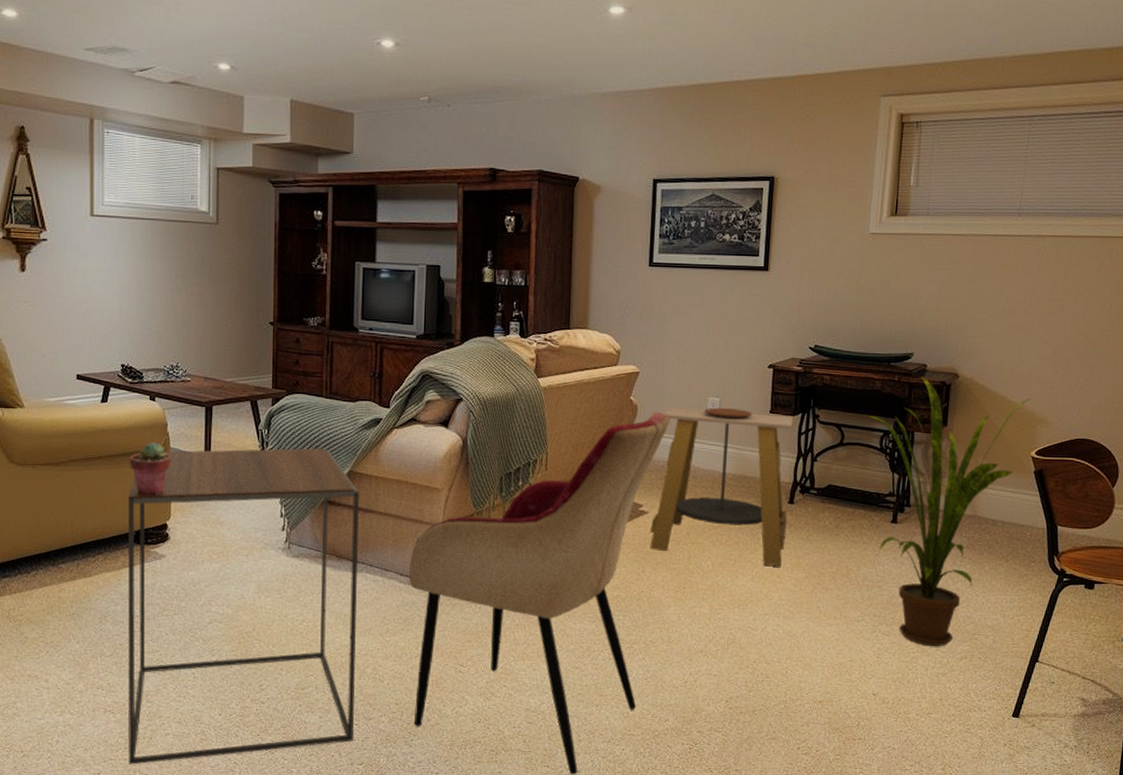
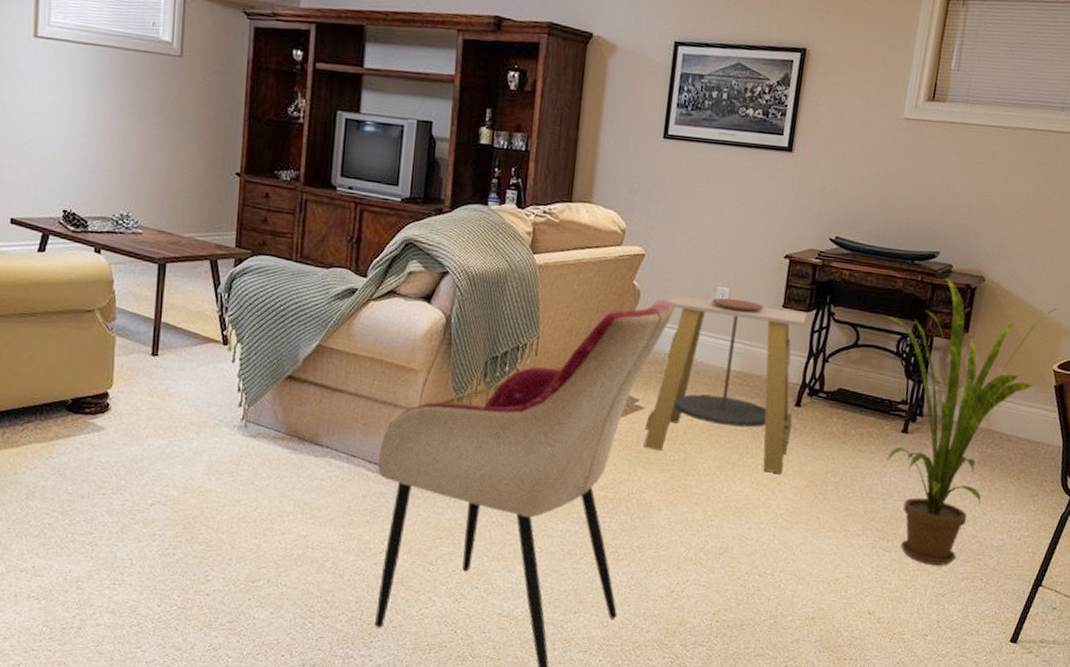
side table: present [128,448,359,765] -> none [53,310,328,657]
potted succulent: present [130,442,171,495] -> none [68,300,116,360]

